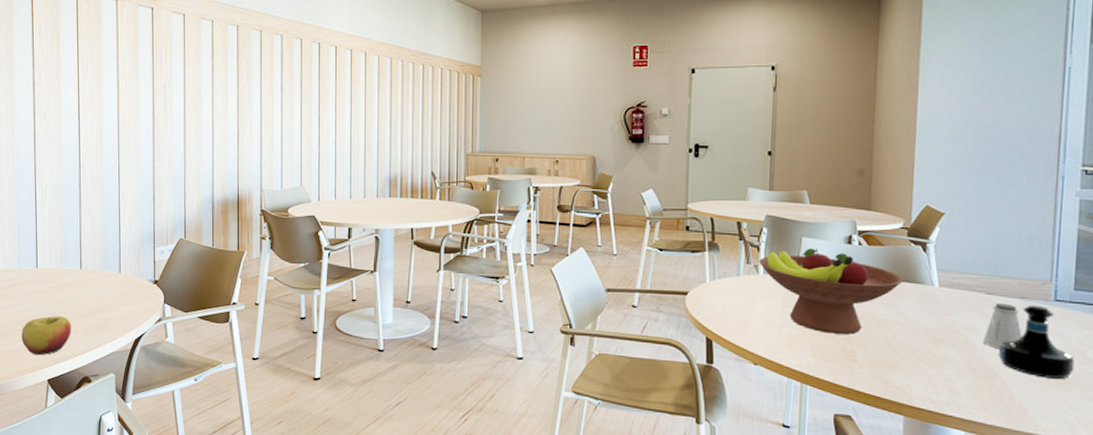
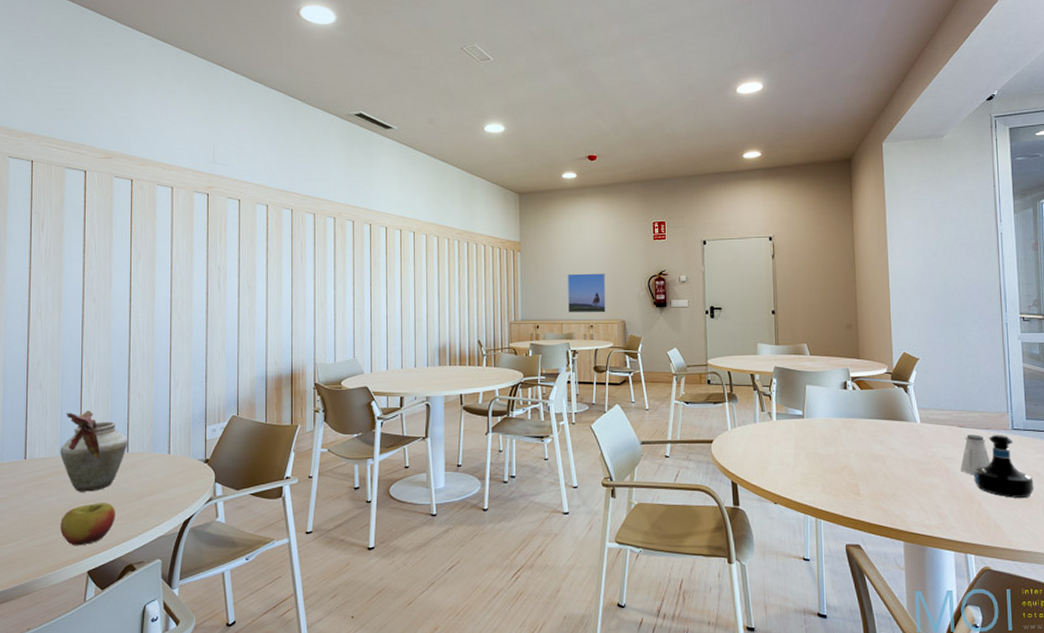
vase: none [18,225,81,305] -> present [60,410,128,492]
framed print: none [532,102,575,147] -> present [568,273,606,313]
fruit bowl: present [758,248,903,335] -> none [771,394,892,471]

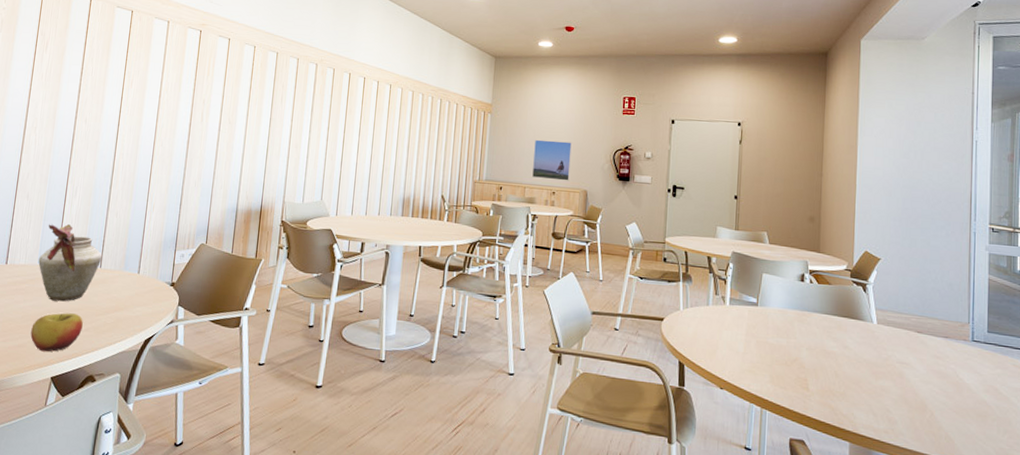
saltshaker: present [960,434,990,475] -> none [915,341,947,383]
tequila bottle: present [974,434,1034,498] -> none [928,343,991,413]

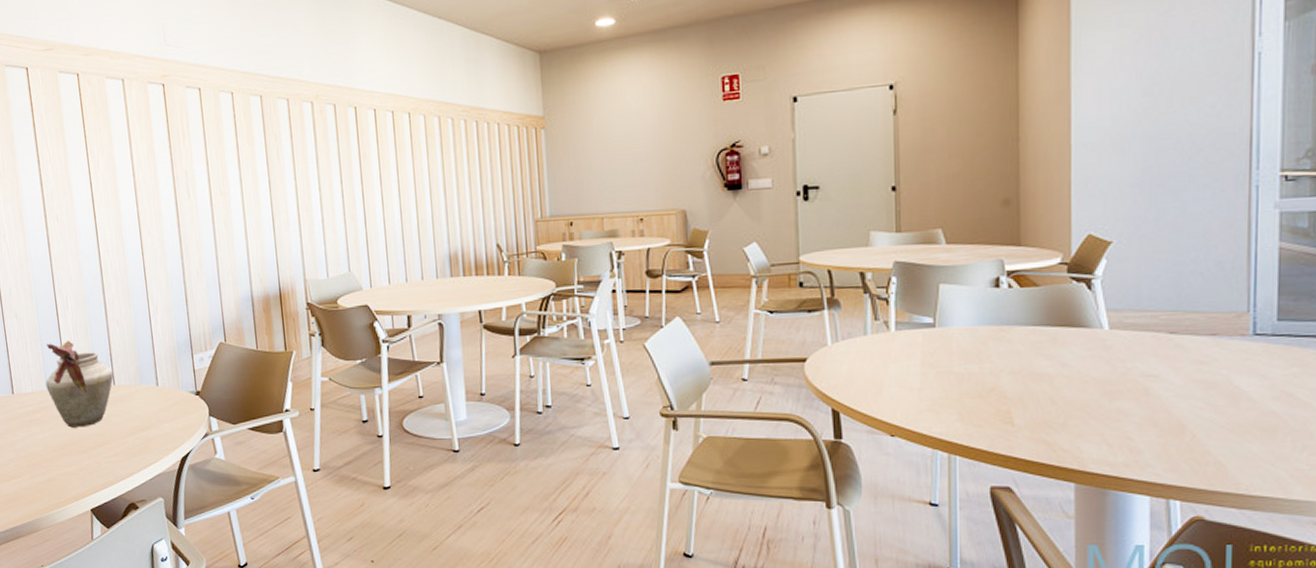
apple: present [30,313,83,352] -> none [57,439,111,484]
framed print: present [532,139,572,181] -> none [608,149,660,204]

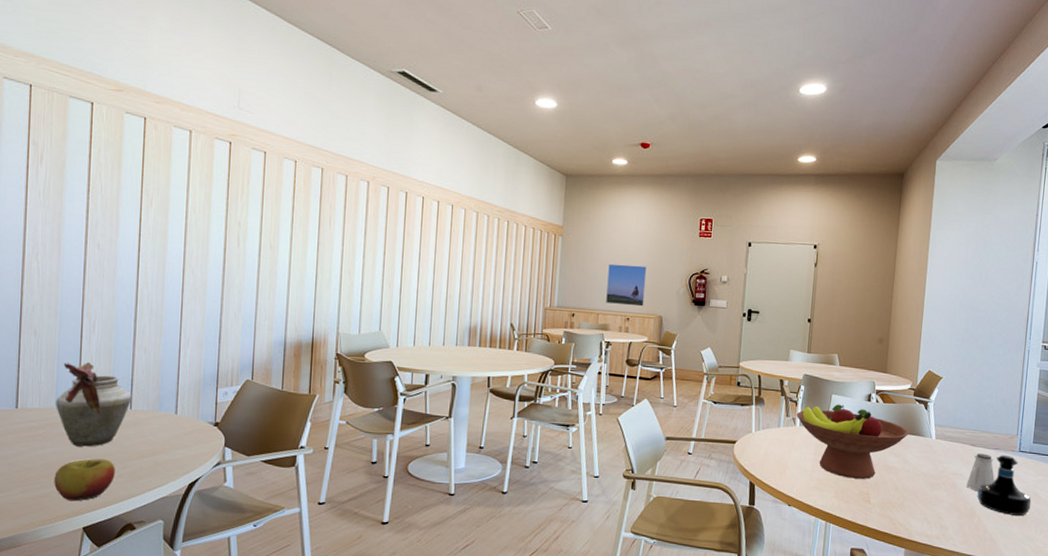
apple: none [57,439,111,484] -> present [54,459,115,502]
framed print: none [608,149,660,204] -> present [606,263,647,307]
fruit bowl: none [888,296,1065,394] -> present [796,404,909,479]
saltshaker: none [1167,343,1215,397] -> present [966,453,995,492]
tequila bottle: none [1188,341,1282,427] -> present [977,454,1032,516]

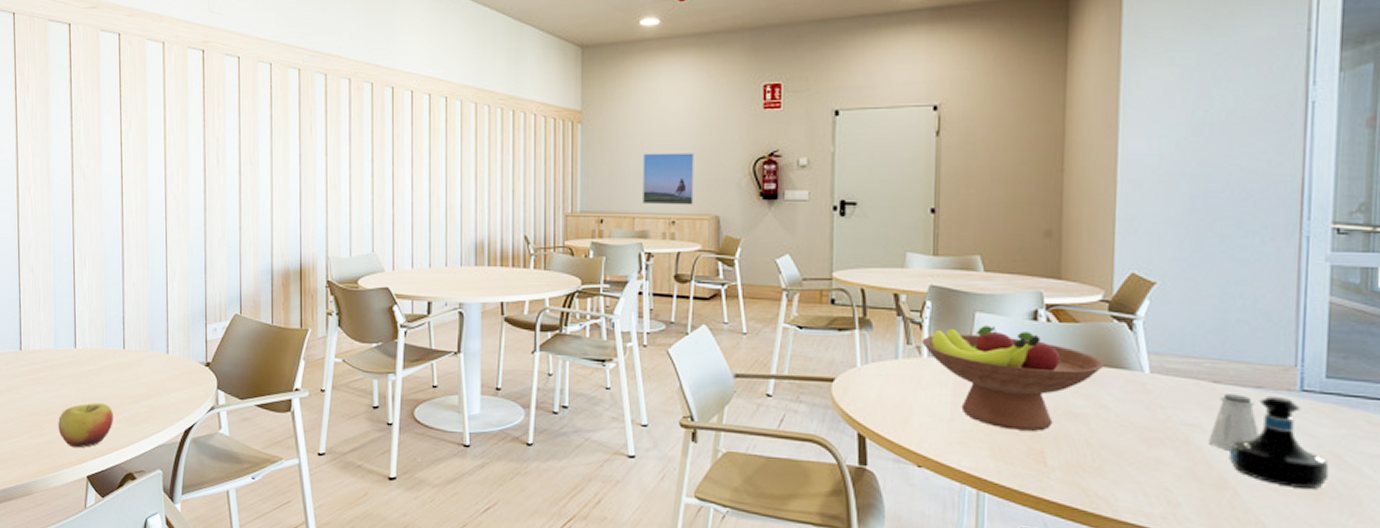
vase: present [56,361,132,447] -> none [55,299,124,390]

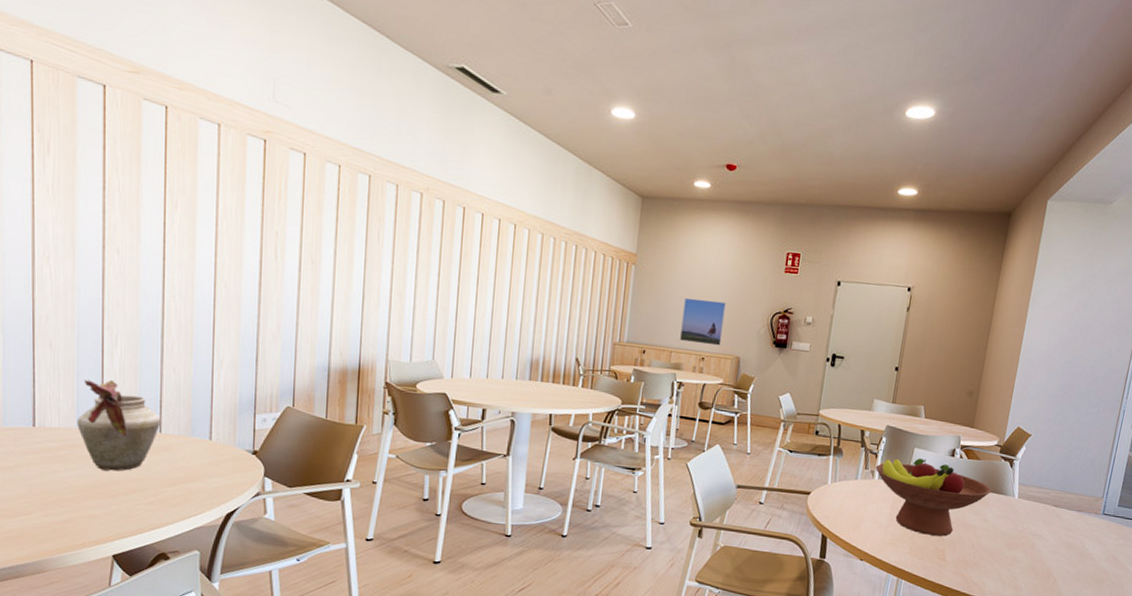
vase: none [55,299,124,390] -> present [77,379,161,471]
apple: present [58,403,113,448] -> none [79,484,145,528]
saltshaker: present [1208,394,1259,451] -> none [1045,514,1076,553]
tequila bottle: present [1230,395,1329,489] -> none [1055,517,1110,579]

